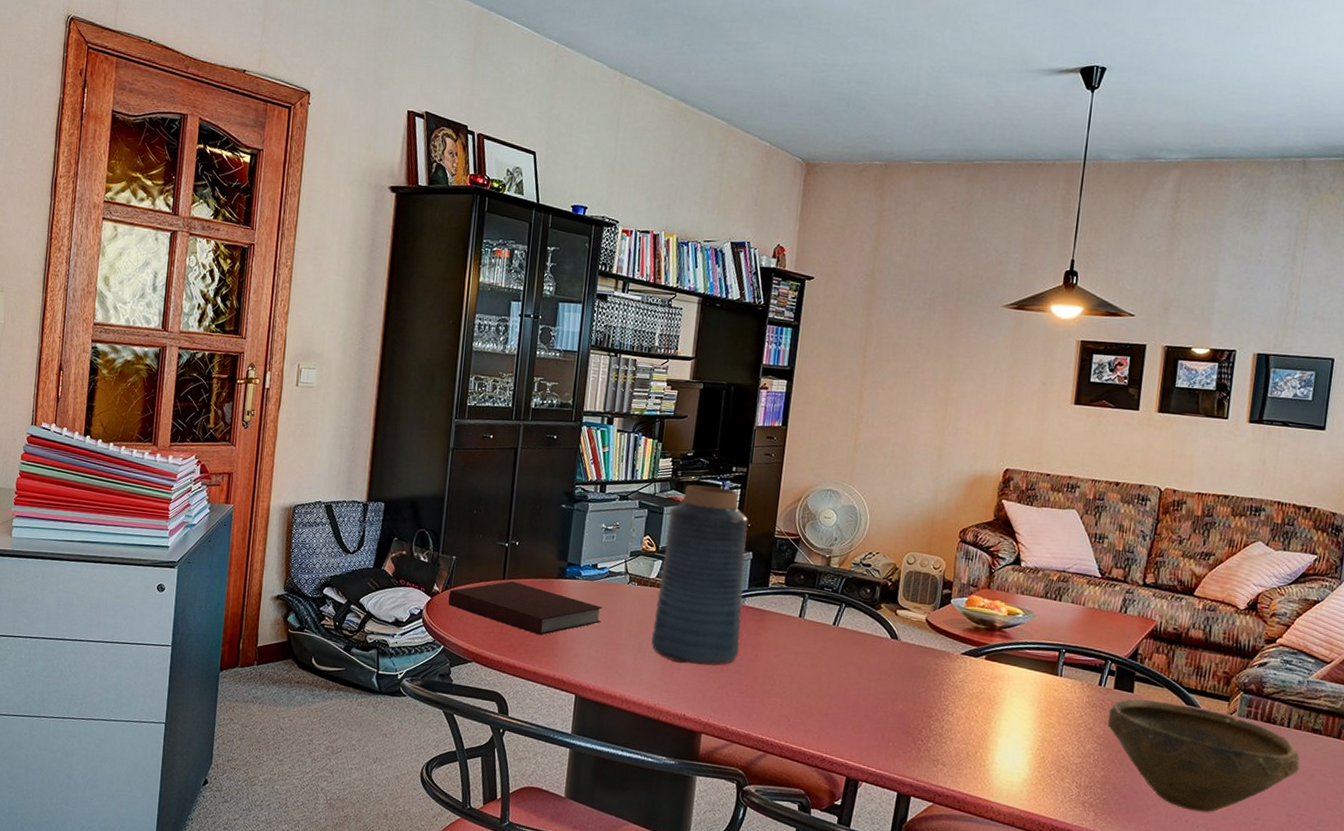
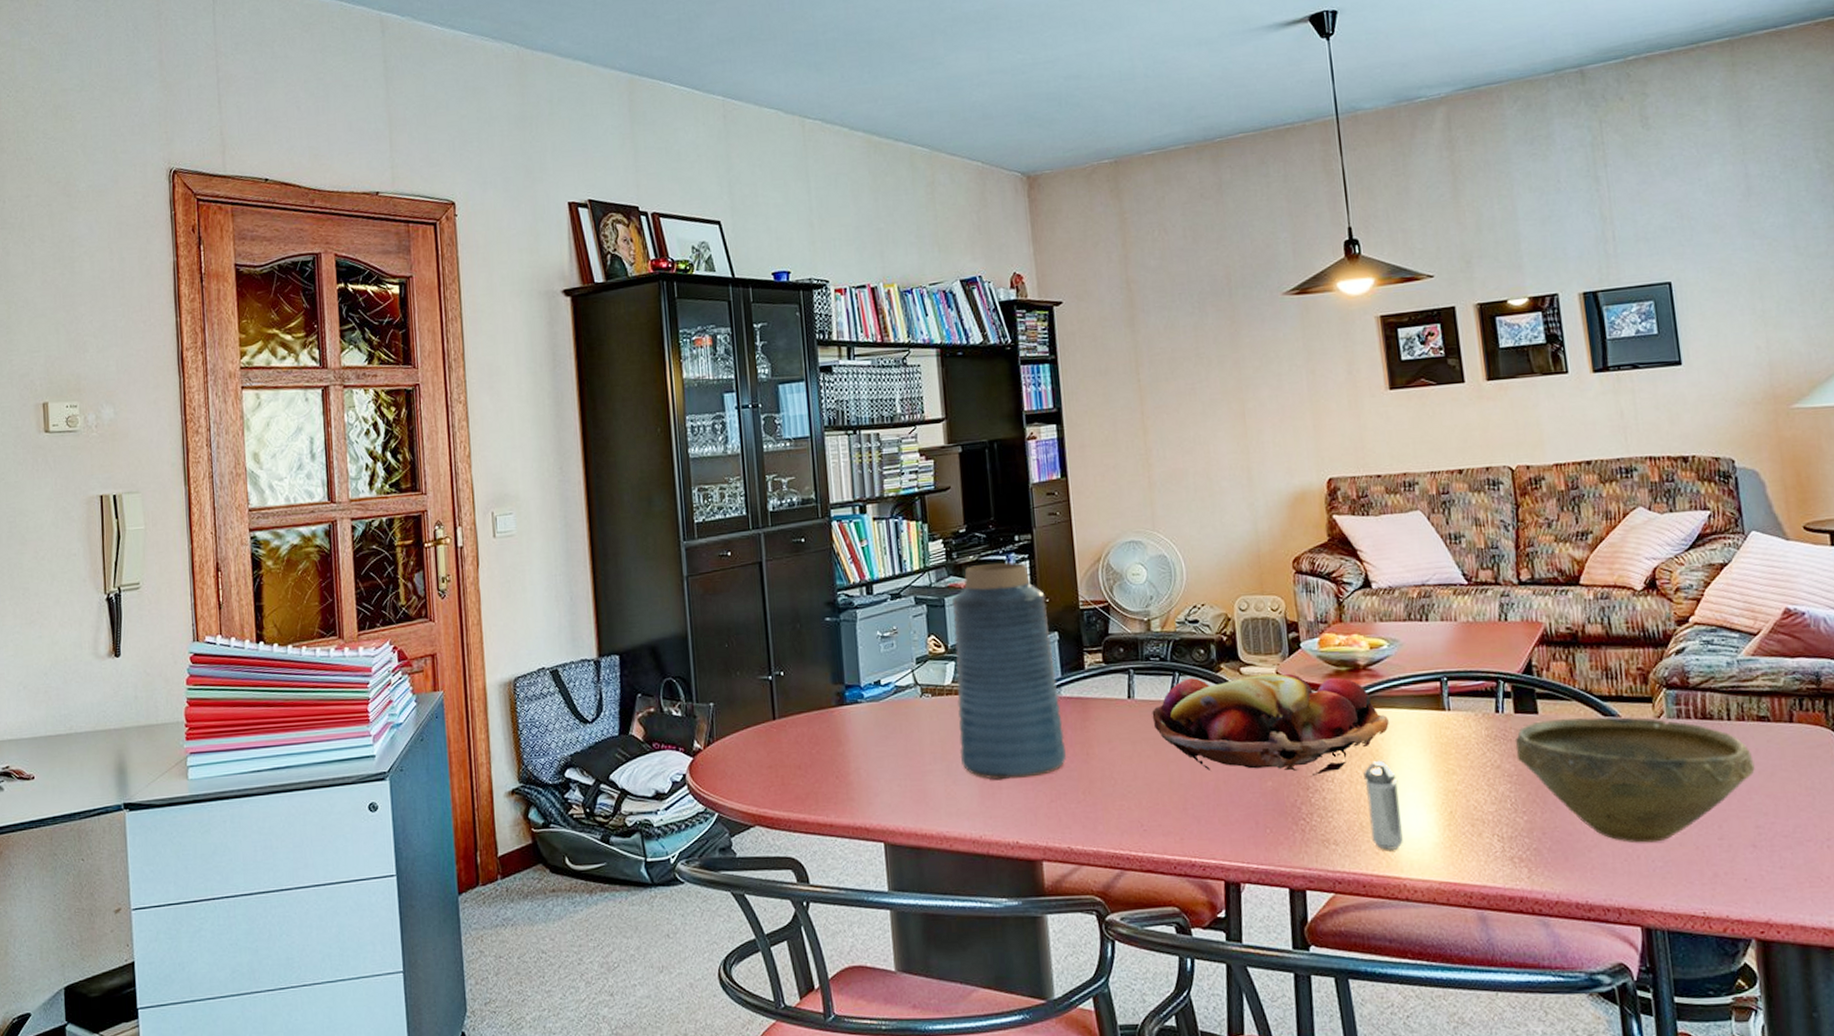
notebook: present [448,581,602,636] -> none [713,719,897,779]
fruit basket: none [815,610,1010,708] -> present [1152,673,1389,777]
shaker: none [973,705,1006,779] -> present [1363,761,1403,851]

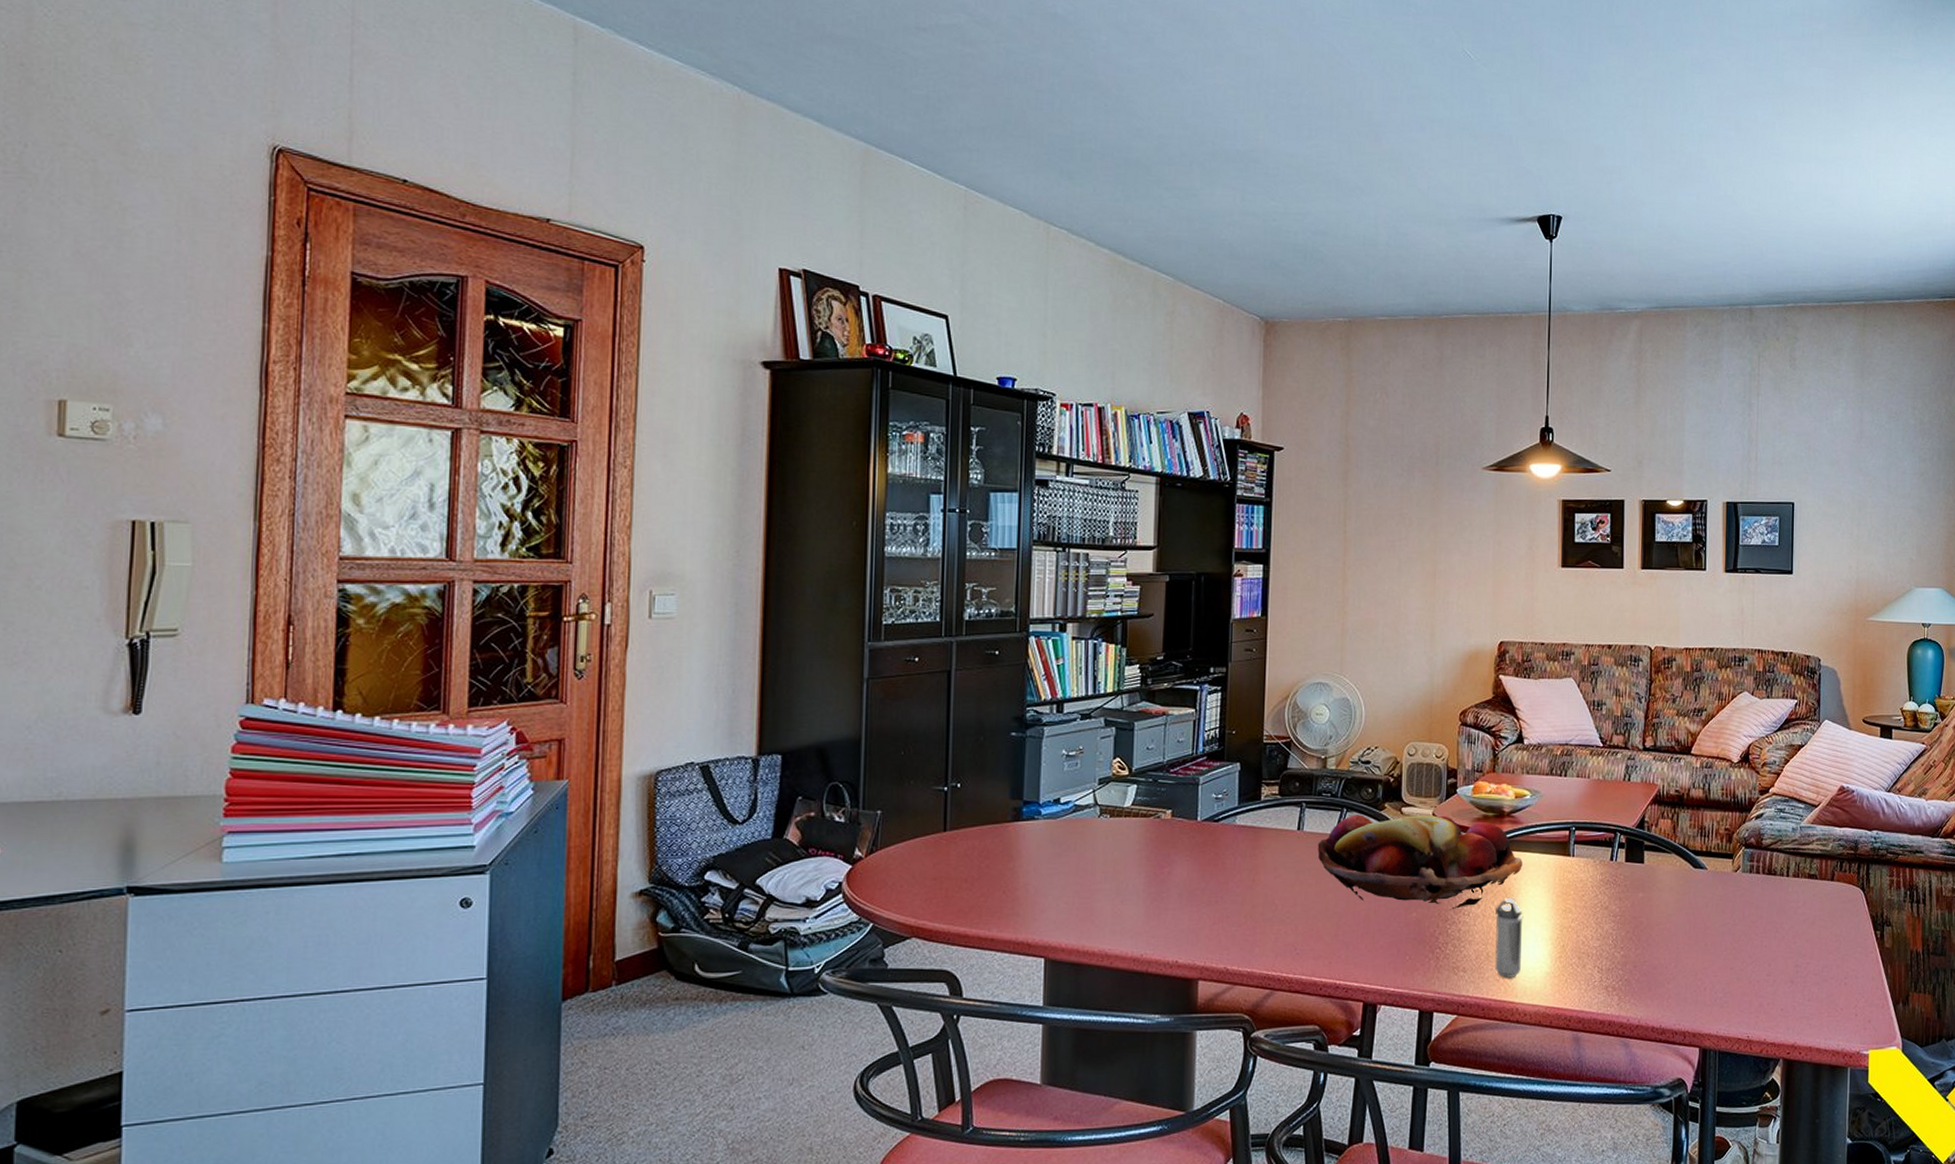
vase: present [953,562,1066,779] -> none [1131,692,1234,901]
bowl: present [1514,717,1755,843] -> none [1622,868,1801,977]

